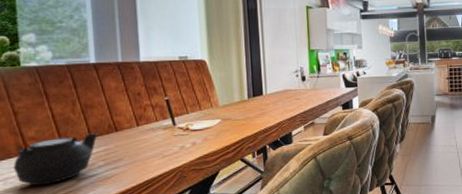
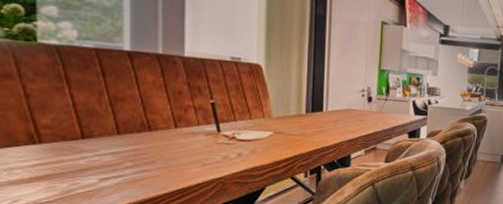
teapot: present [12,133,99,186] -> none [20,129,129,180]

